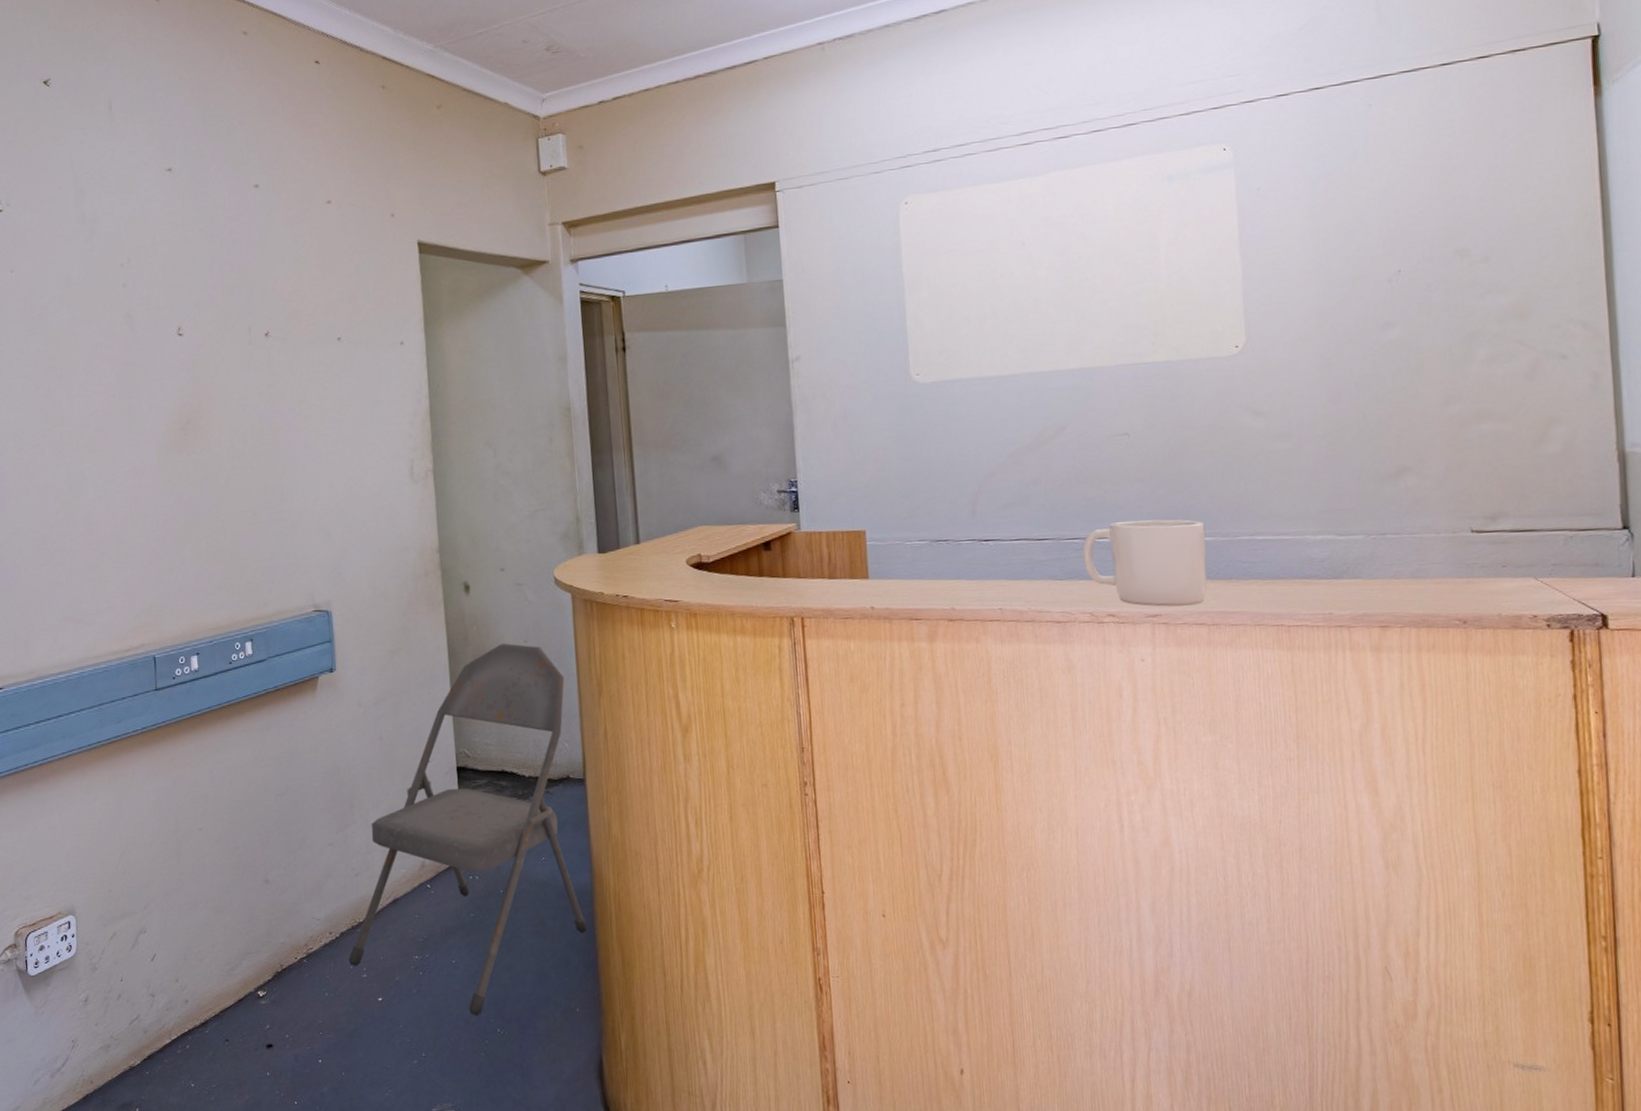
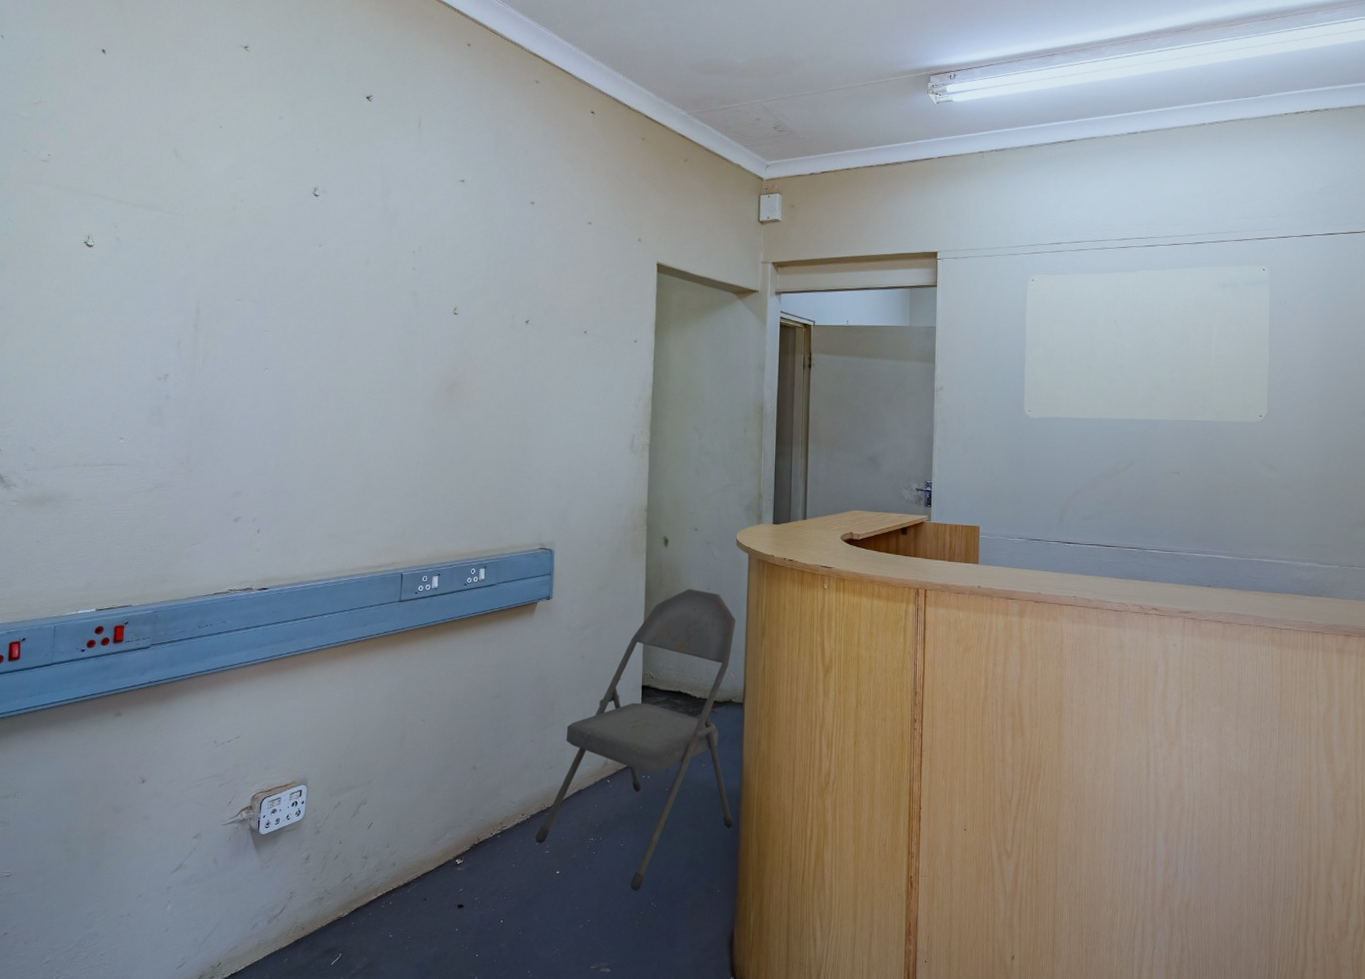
mug: present [1082,519,1207,607] -> none [1138,539,1228,607]

